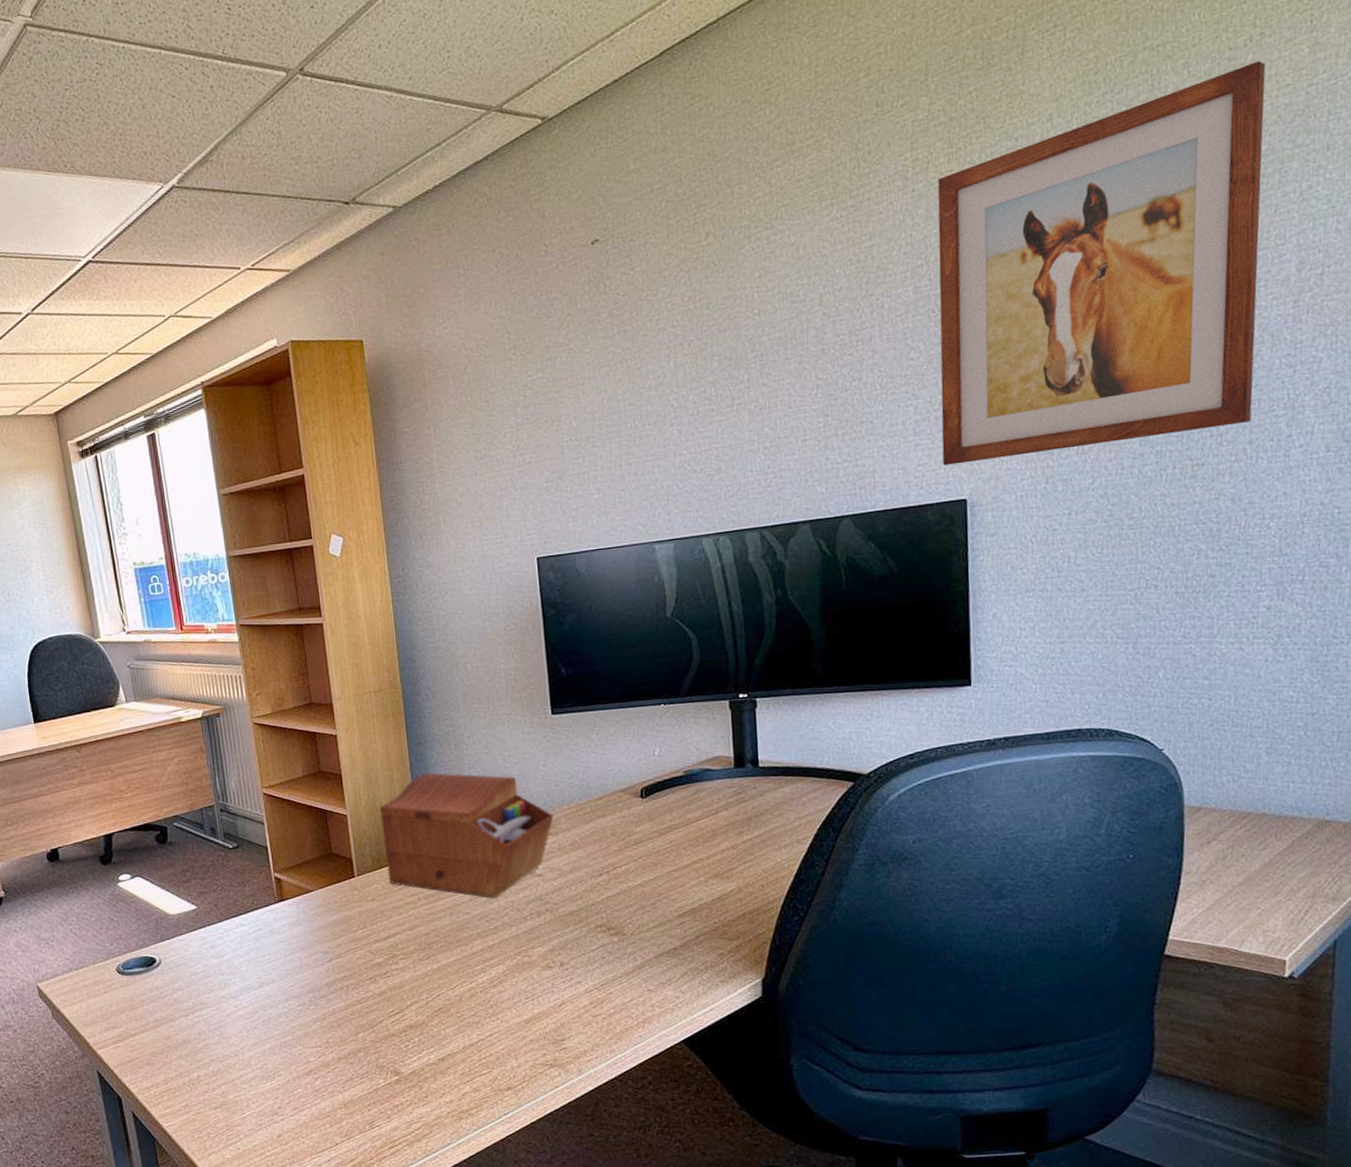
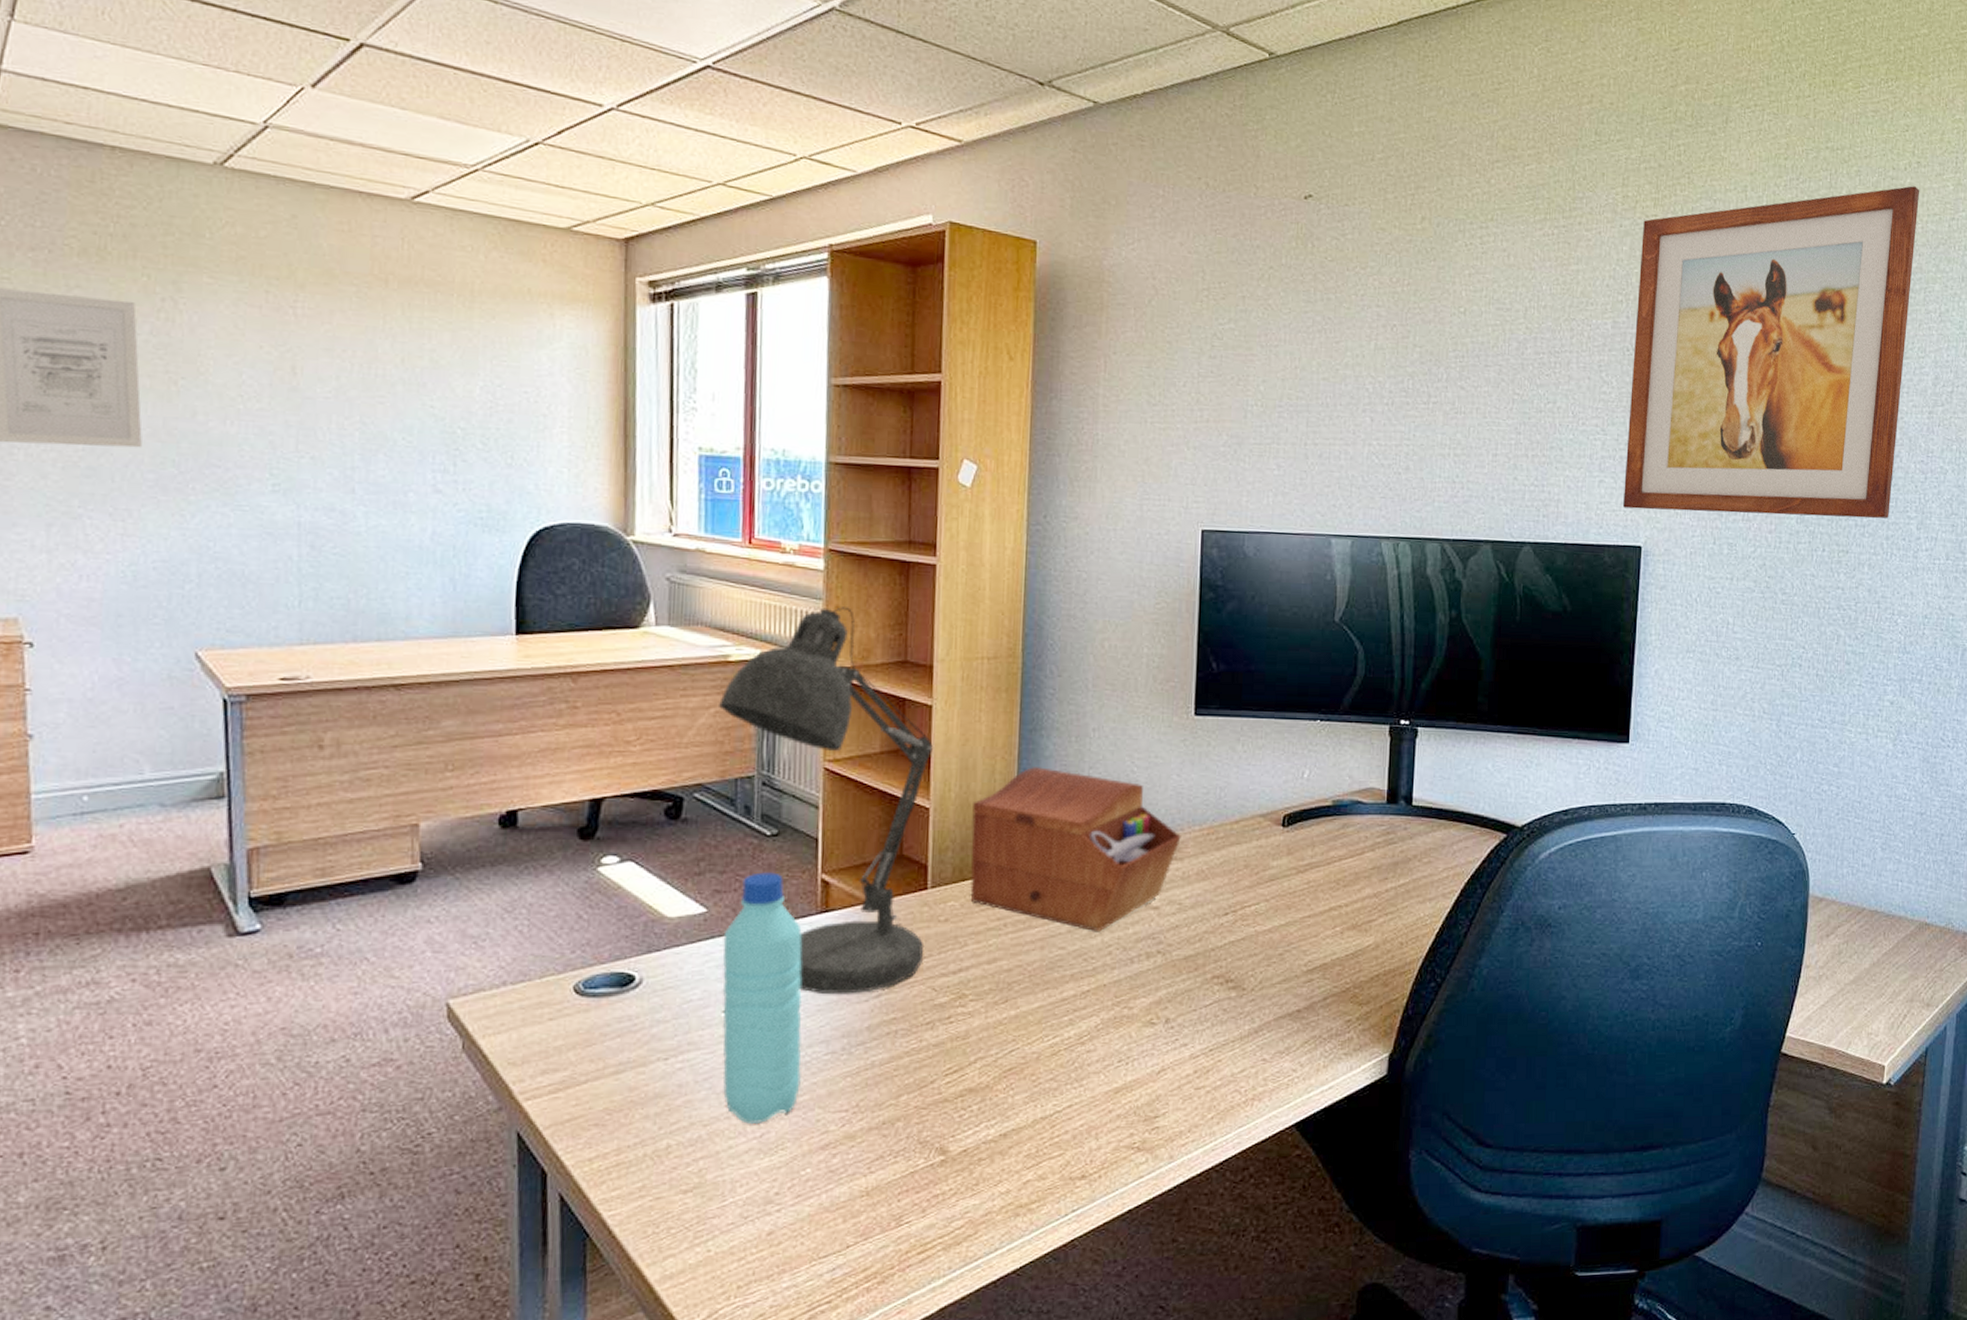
desk lamp: none [179,667,360,962] -> present [717,607,933,995]
water bottle: none [211,875,284,1060] -> present [722,872,802,1125]

